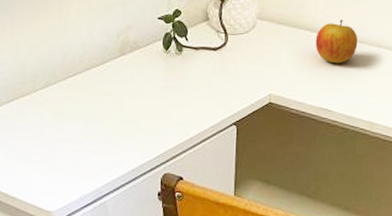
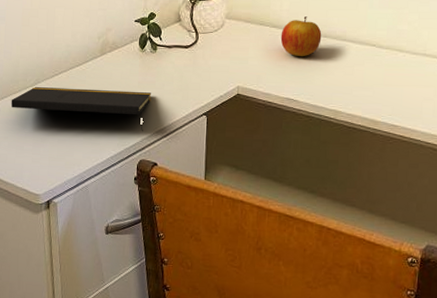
notepad: none [18,90,177,142] -> present [11,87,152,131]

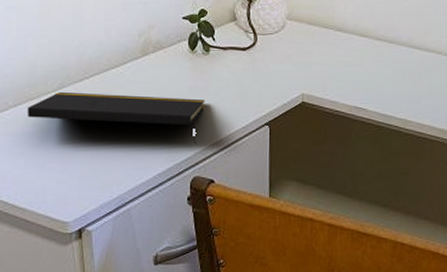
apple: present [280,16,322,56] -> none [346,21,388,63]

